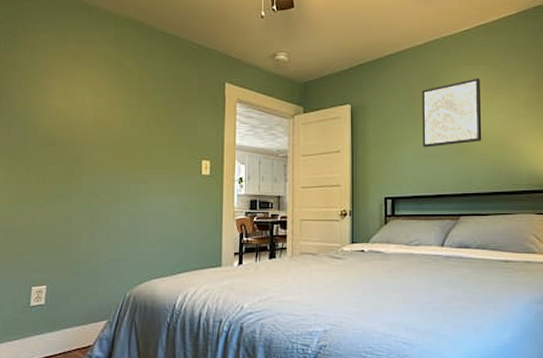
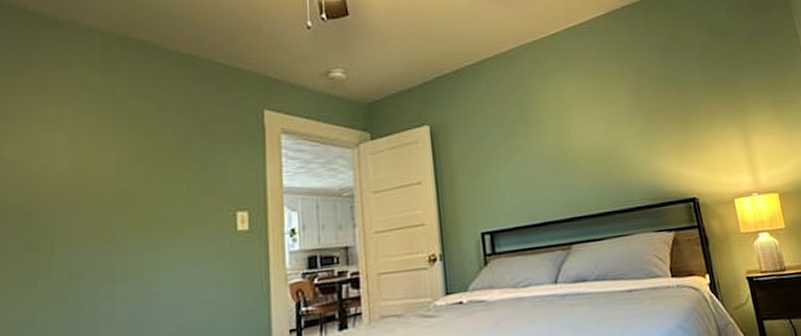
wall art: present [422,78,482,148] -> none [512,85,586,169]

